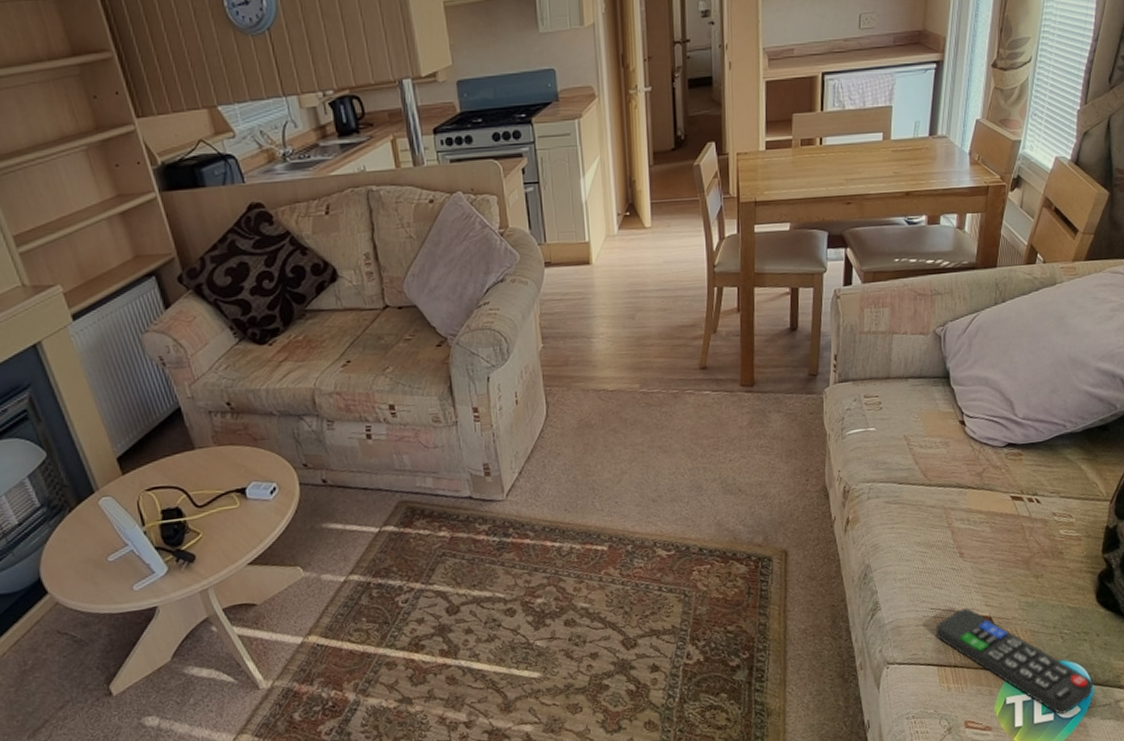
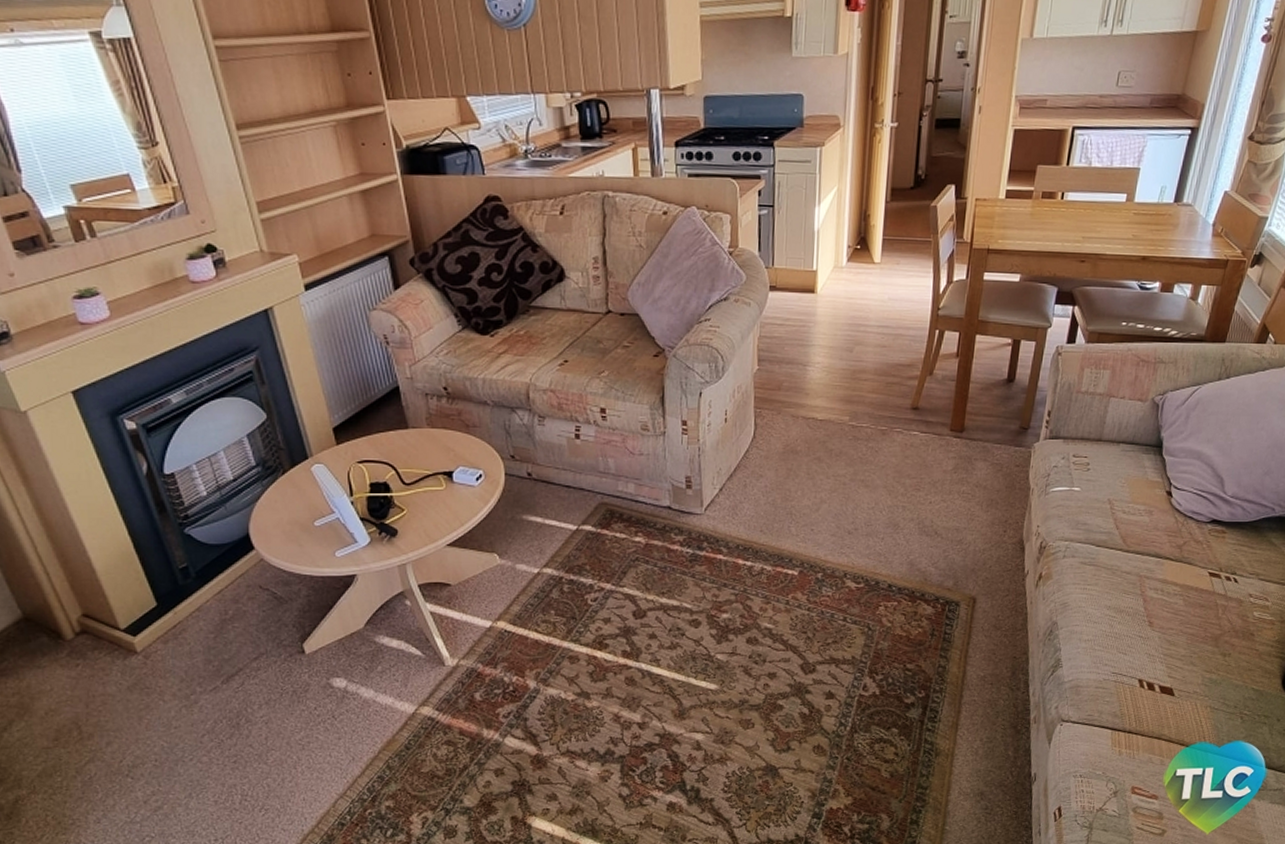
remote control: present [936,608,1094,715] -> none [1114,677,1268,793]

